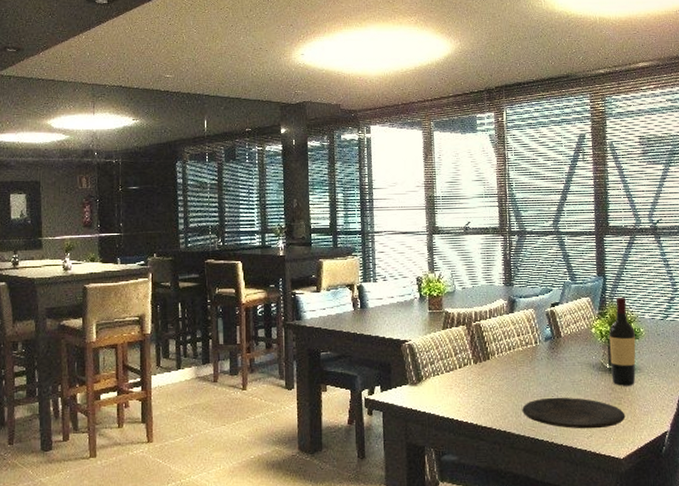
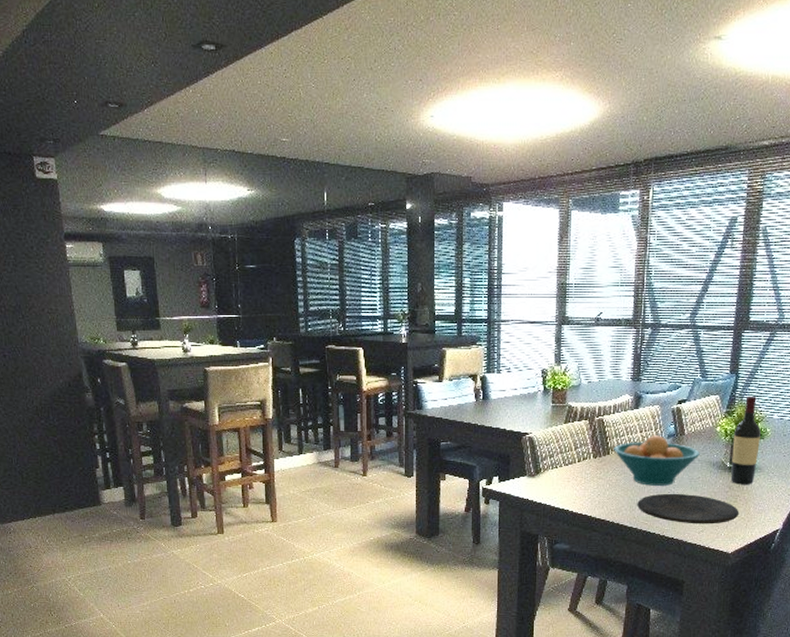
fruit bowl: none [493,339,579,390] -> present [614,435,700,486]

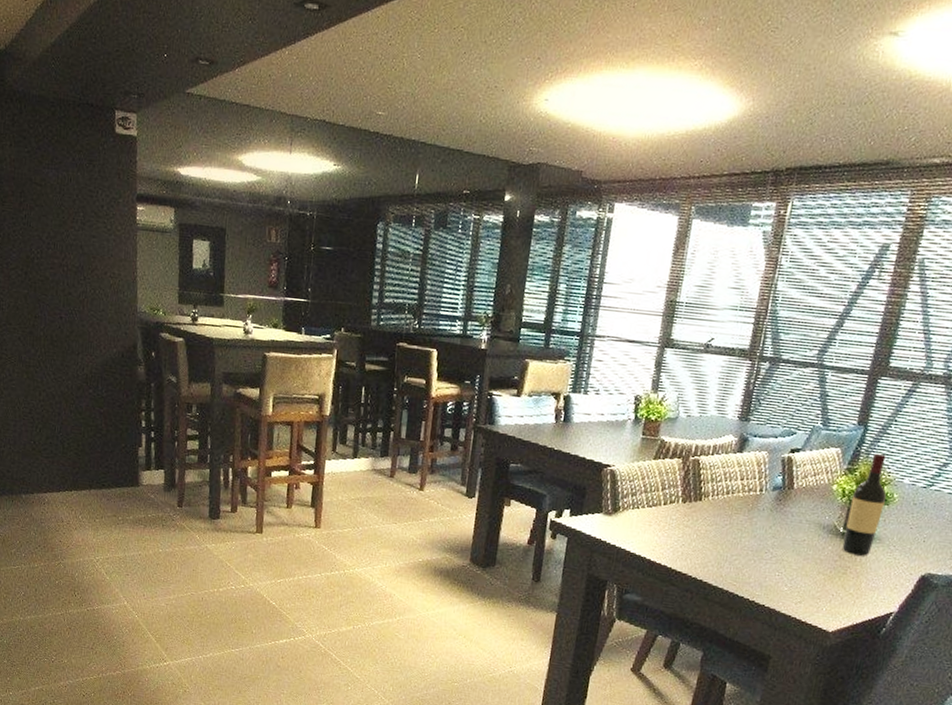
fruit bowl: present [614,435,700,486] -> none [707,485,809,545]
plate: present [637,494,739,524] -> none [726,553,848,596]

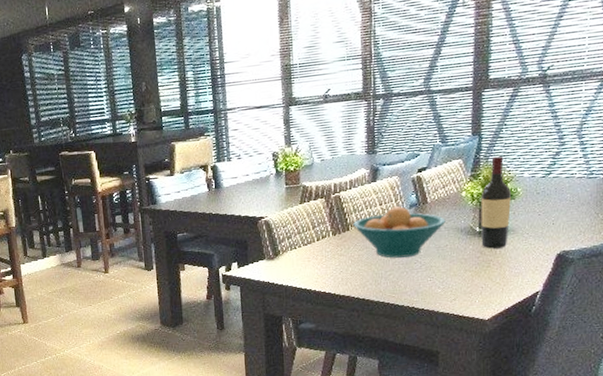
fruit bowl: none [707,485,809,545] -> present [353,206,446,258]

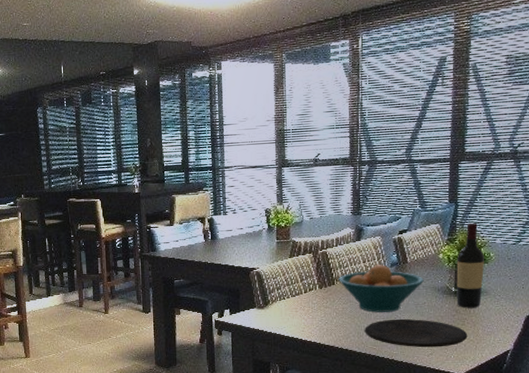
plate: none [382,263,494,293] -> present [365,319,468,348]

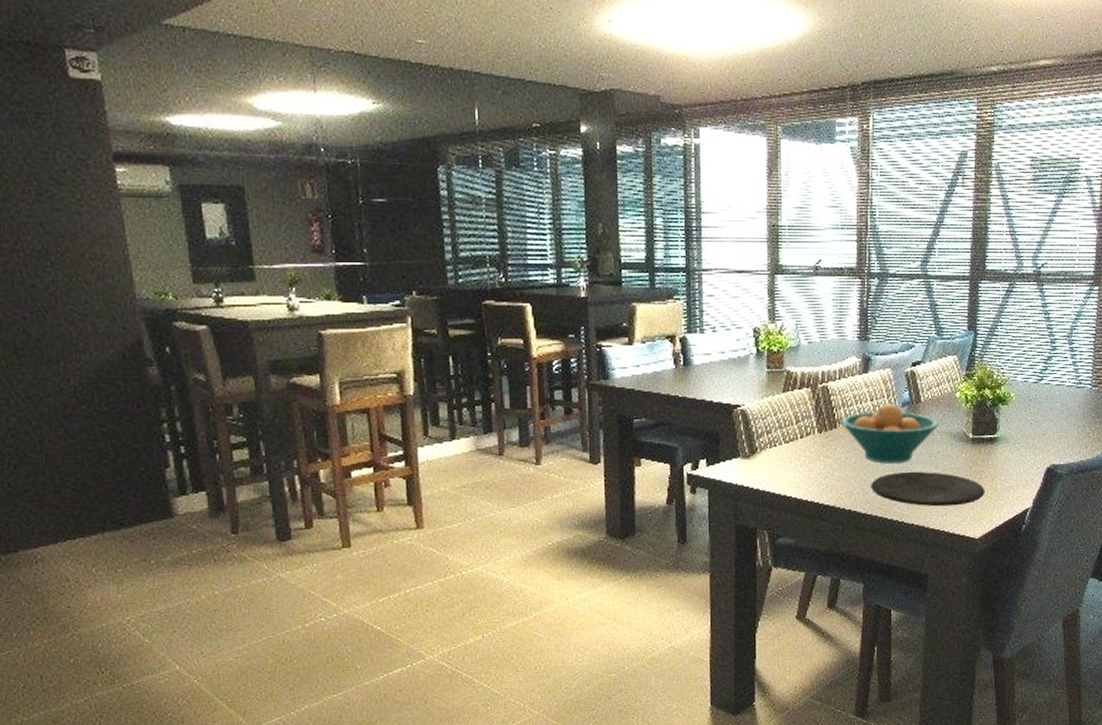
wine bottle: present [456,222,484,308] -> none [974,355,1004,458]

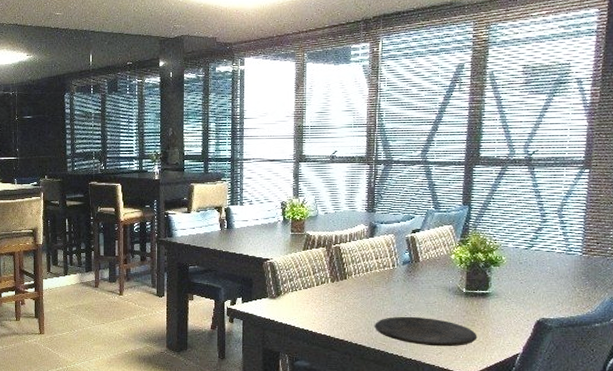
fruit bowl: present [841,404,939,464] -> none [350,262,435,309]

